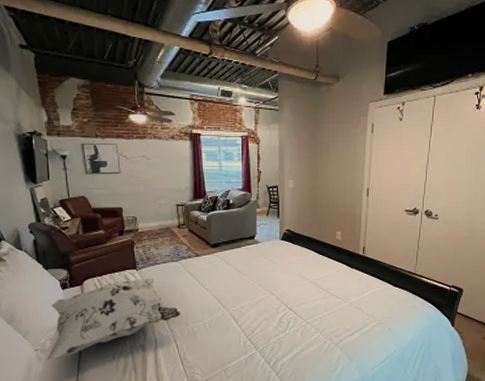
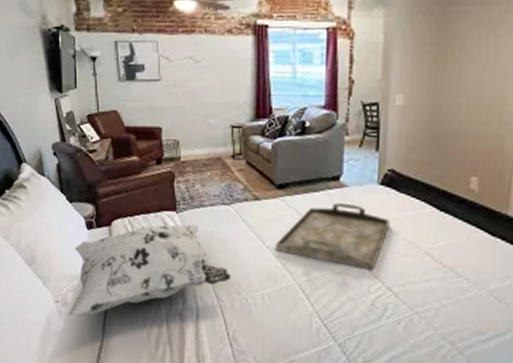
serving tray: none [213,254,289,298] -> present [276,202,390,271]

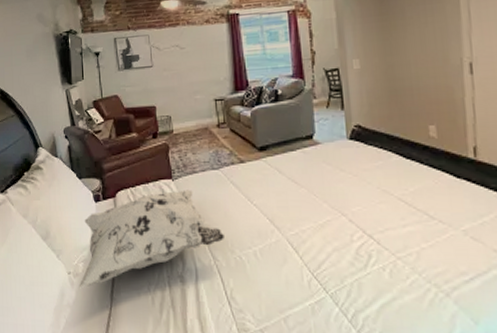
serving tray: present [276,202,390,271] -> none [262,158,363,220]

